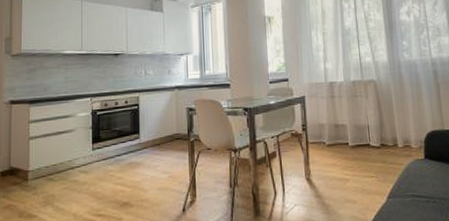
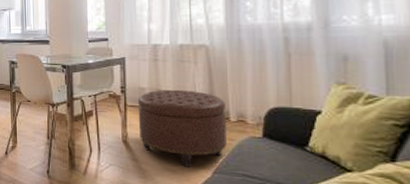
ottoman: none [318,122,397,196] -> present [137,89,227,167]

